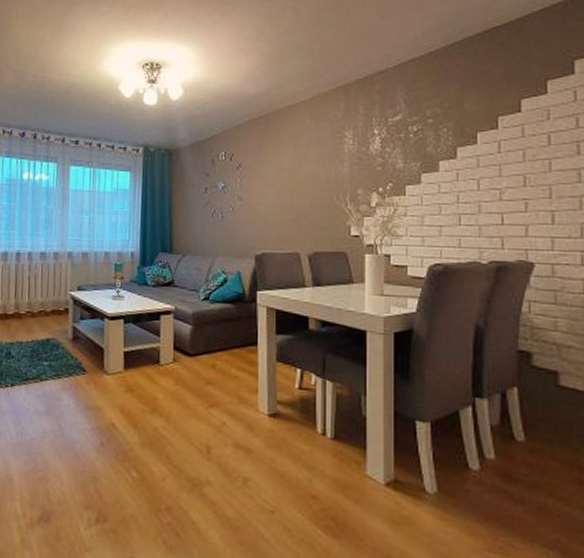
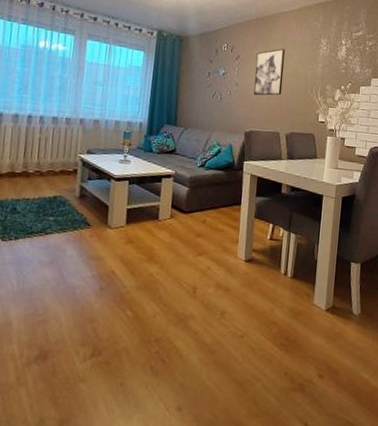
wall art: none [261,150,299,210] -> present [254,49,285,96]

